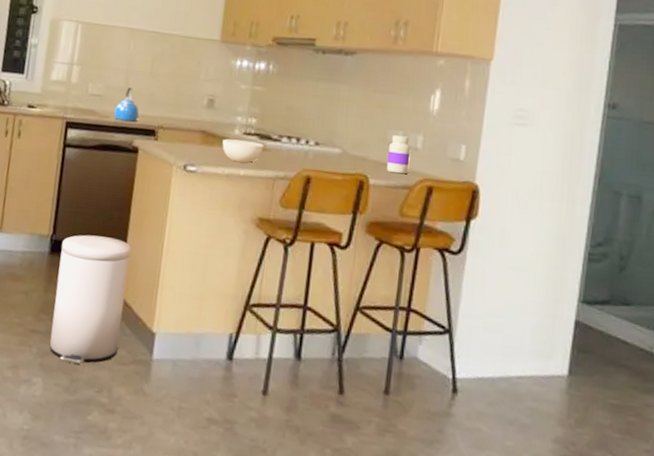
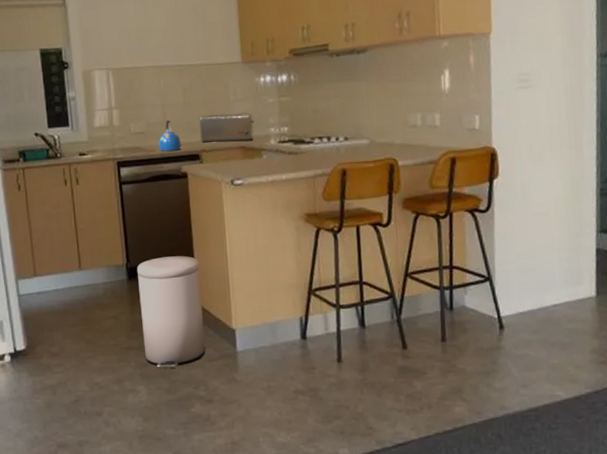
toaster: none [160,88,222,127] -> present [199,113,255,143]
bowl: present [222,138,265,165] -> none [261,147,300,170]
jar: present [386,135,411,174] -> none [410,117,431,152]

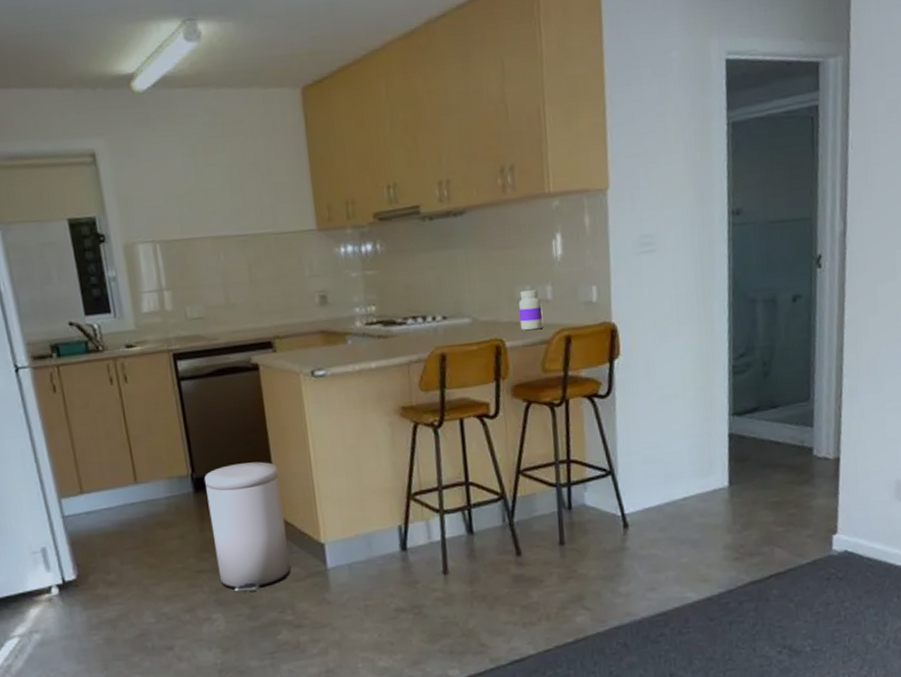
kettle: present [158,120,181,151] -> none [221,302,250,340]
toaster: present [199,113,255,143] -> none [269,291,336,328]
jar: none [410,117,431,152] -> present [518,290,543,331]

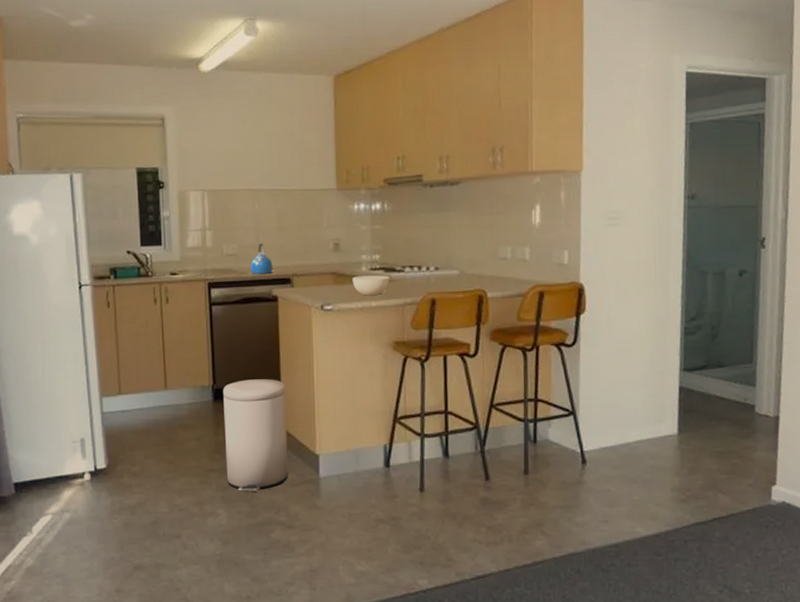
kettle: none [221,302,250,340] -> present [250,244,273,274]
bowl: none [345,330,390,357] -> present [352,275,390,297]
jar: present [518,290,543,331] -> none [500,250,521,285]

